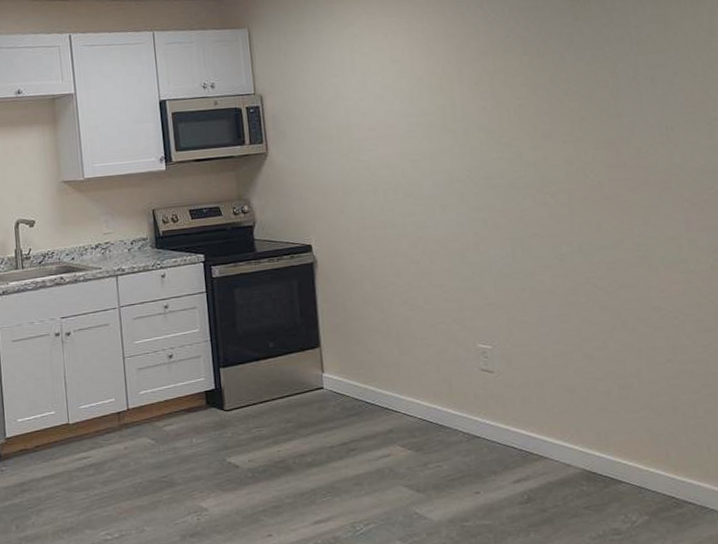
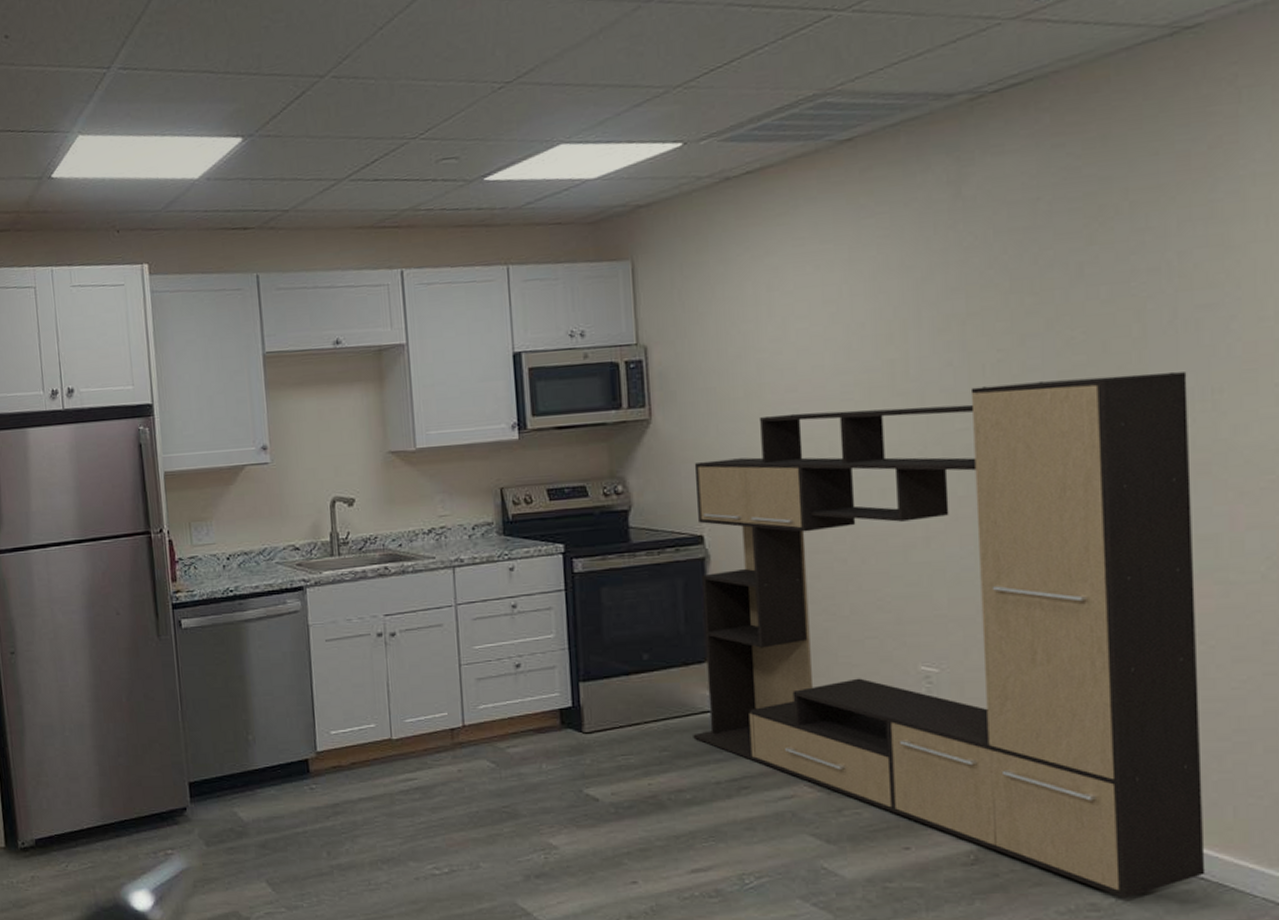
media console: none [302,114,692,523] -> present [693,371,1206,899]

